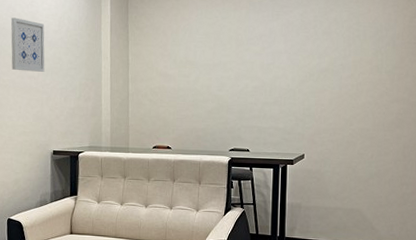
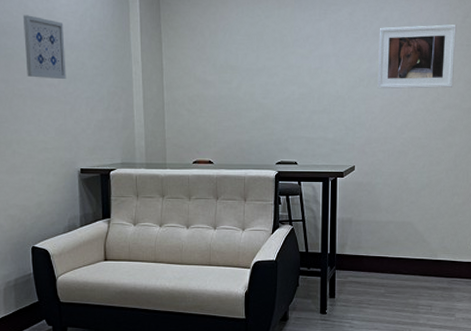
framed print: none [327,24,404,84] -> present [377,24,457,89]

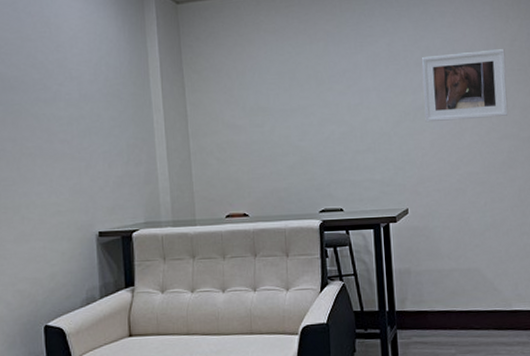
wall art: present [22,15,66,79] -> none [31,67,81,134]

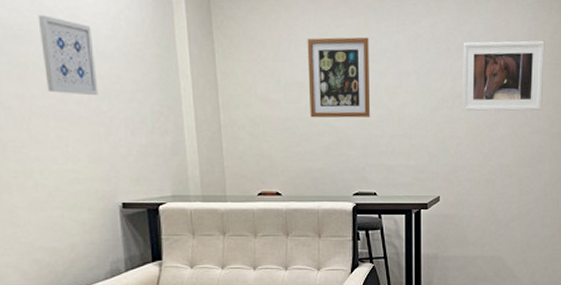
wall art: none [31,67,81,134] -> present [37,15,99,95]
wall art: none [270,60,334,140] -> present [307,37,371,118]

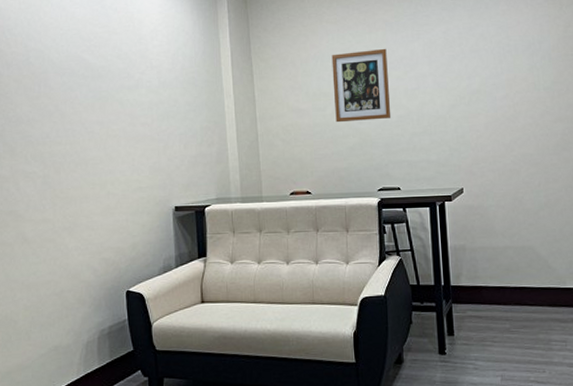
wall art: present [37,15,99,95] -> none [117,58,160,118]
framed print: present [462,41,545,112] -> none [476,35,562,106]

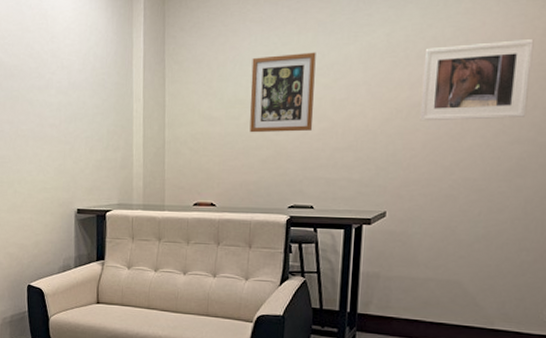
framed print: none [476,35,562,106] -> present [420,39,534,121]

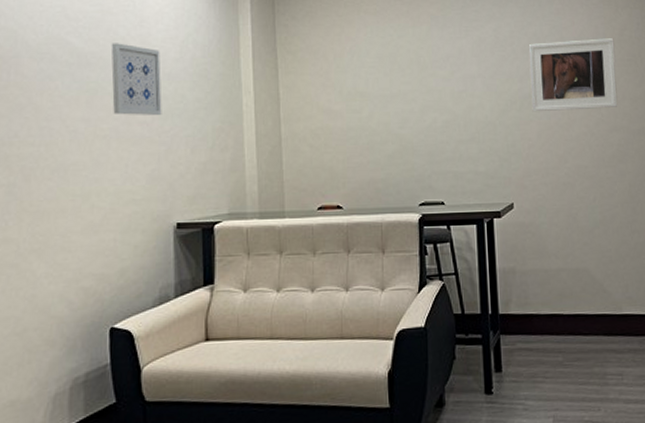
wall art: none [29,57,68,119] -> present [111,43,162,115]
wall art: present [249,52,316,133] -> none [369,44,436,127]

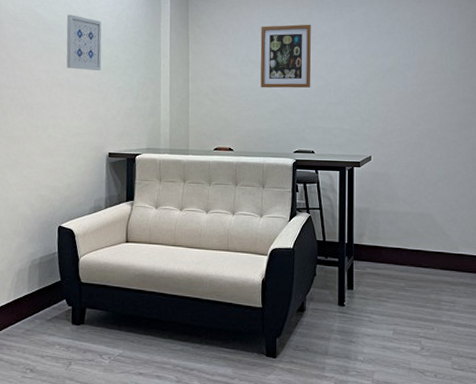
wall art: none [369,44,436,127] -> present [260,24,311,88]
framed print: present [528,38,618,112] -> none [392,24,467,83]

